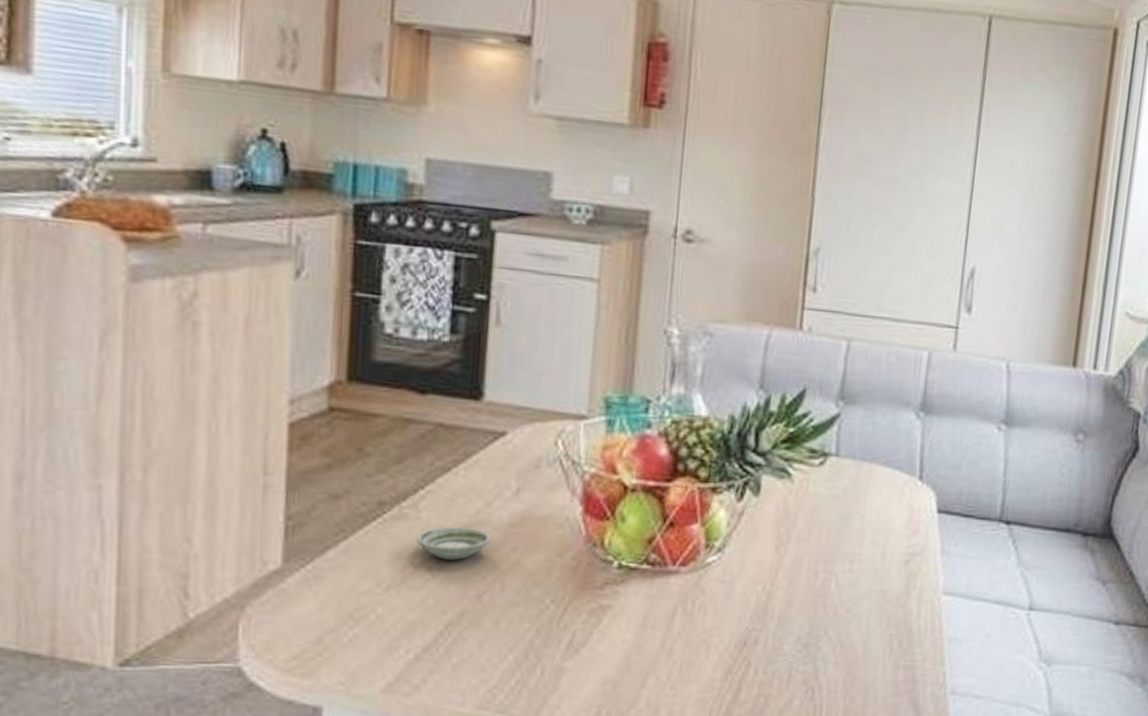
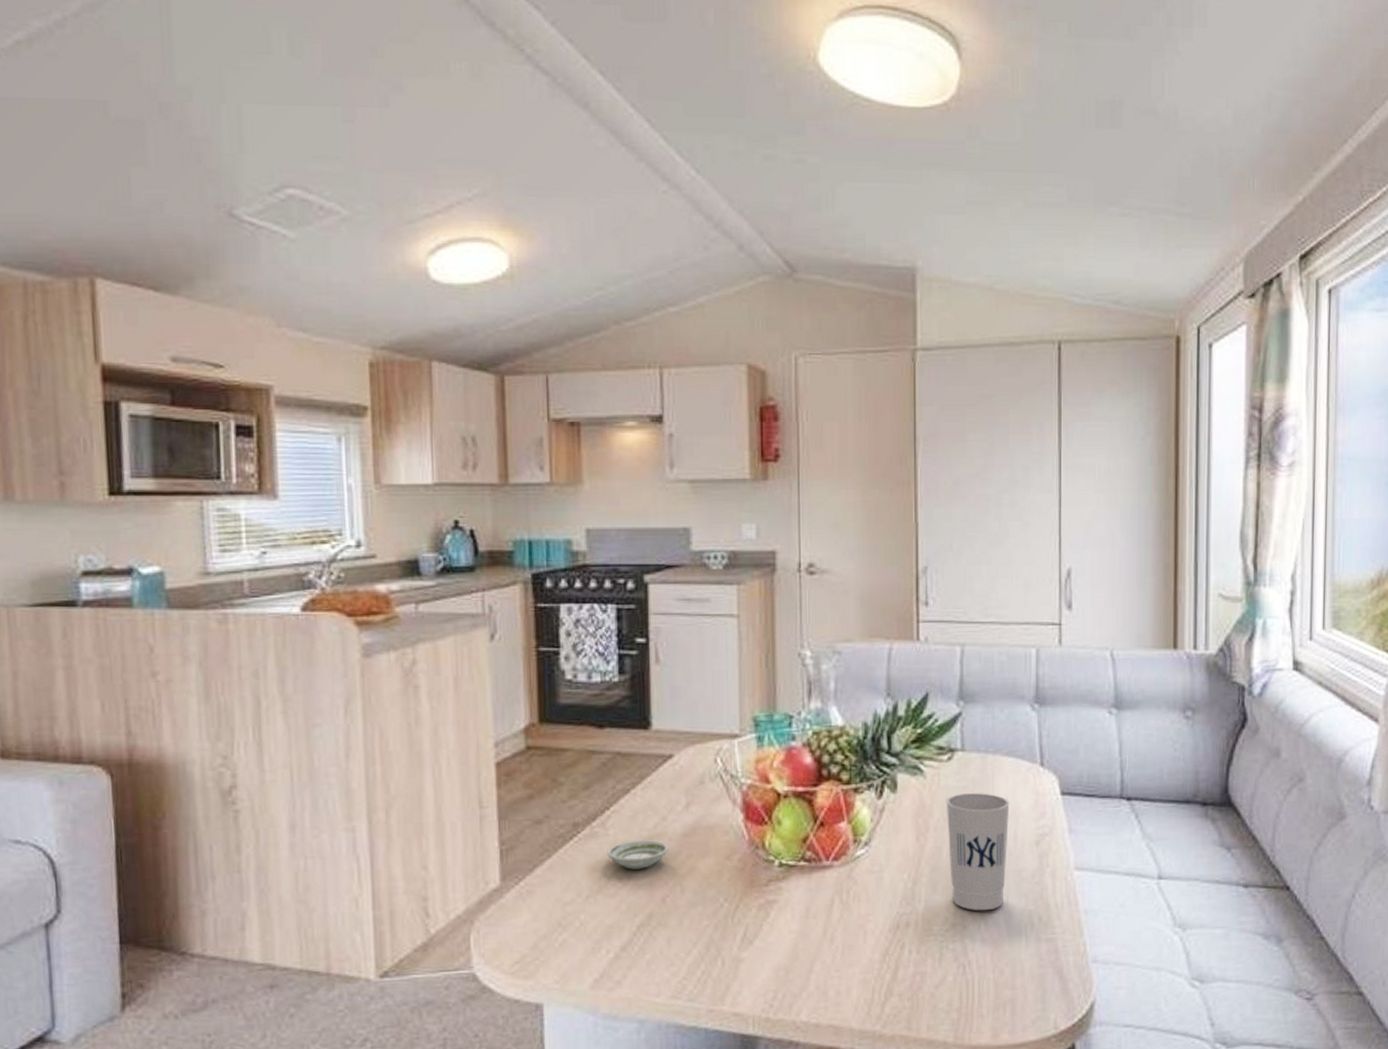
cup: none [808,503,882,632] -> present [945,793,1010,911]

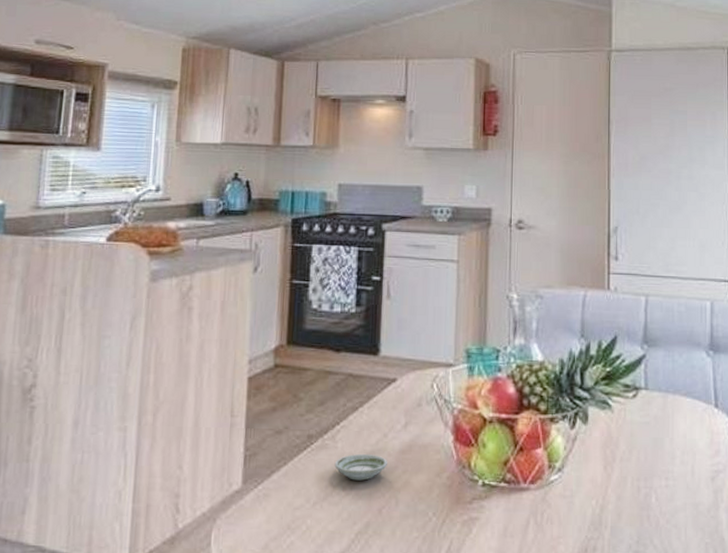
cup: present [945,793,1010,911] -> none [630,429,688,541]

